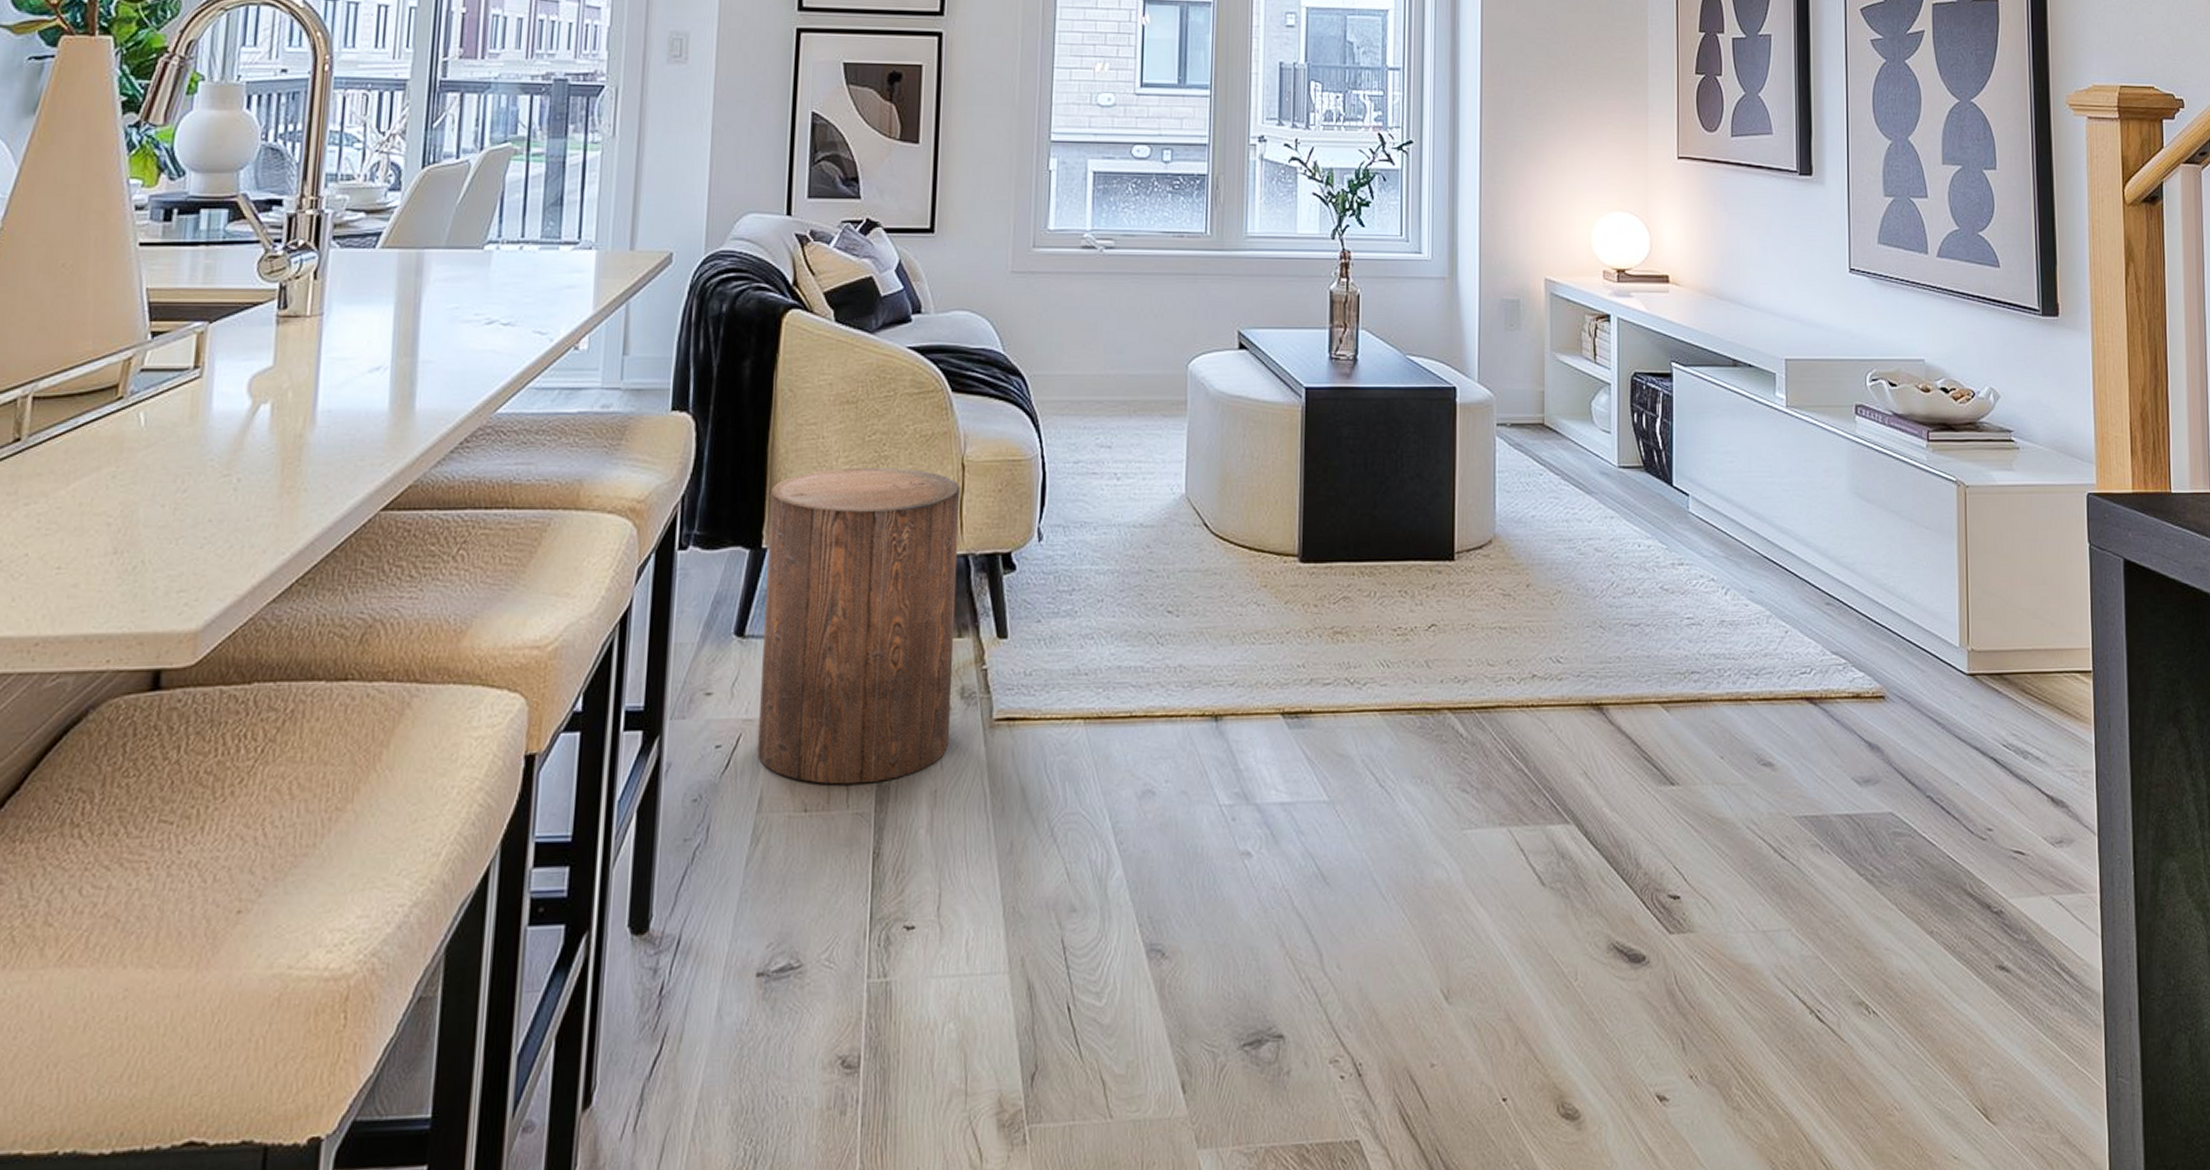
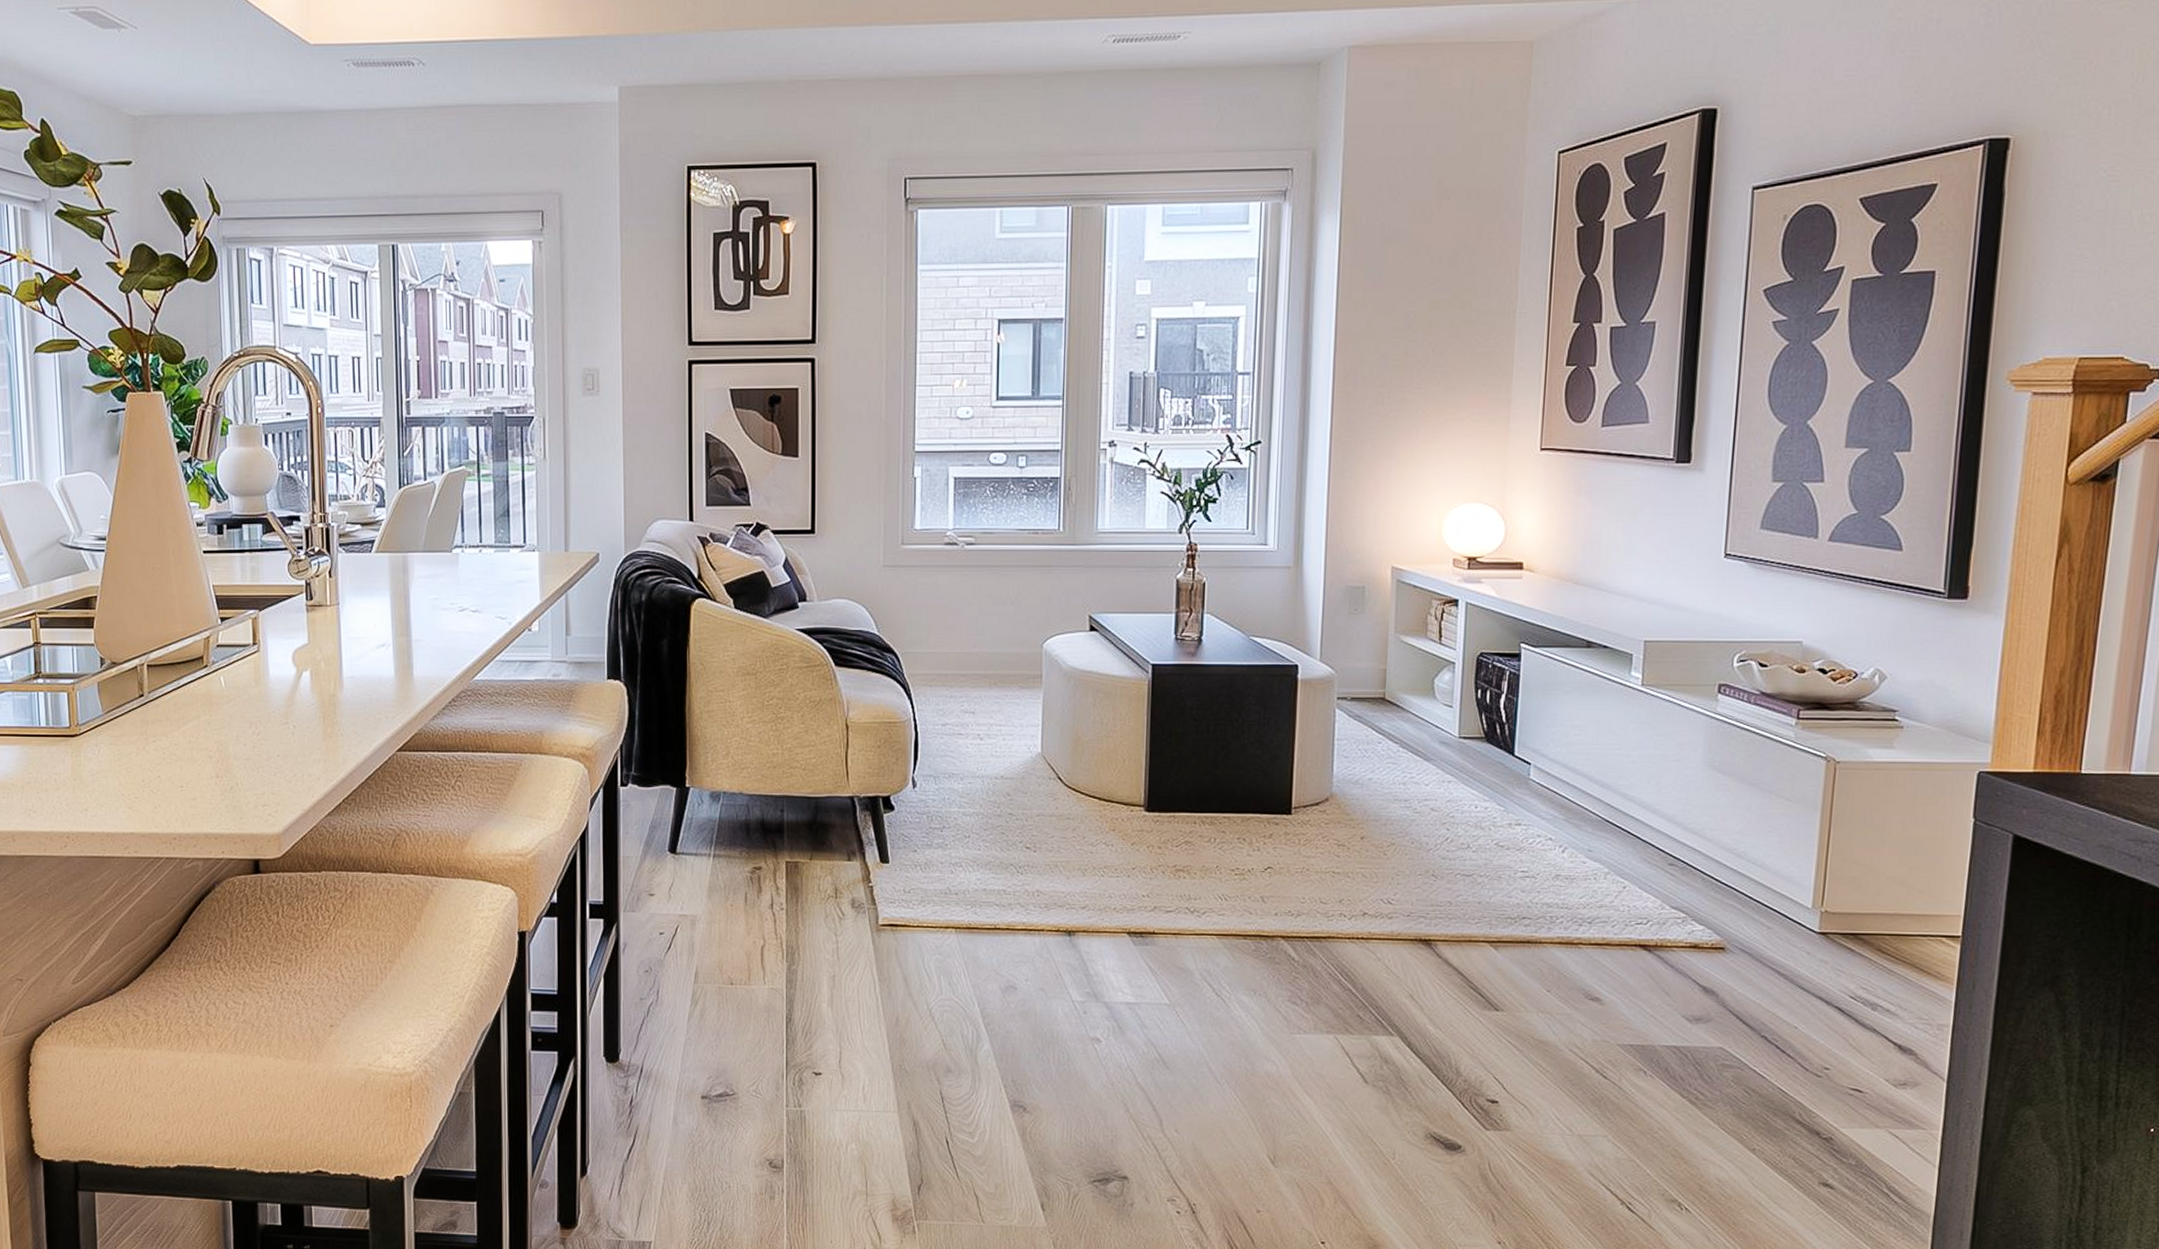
stool: present [757,467,961,785] -> none [691,725,846,967]

